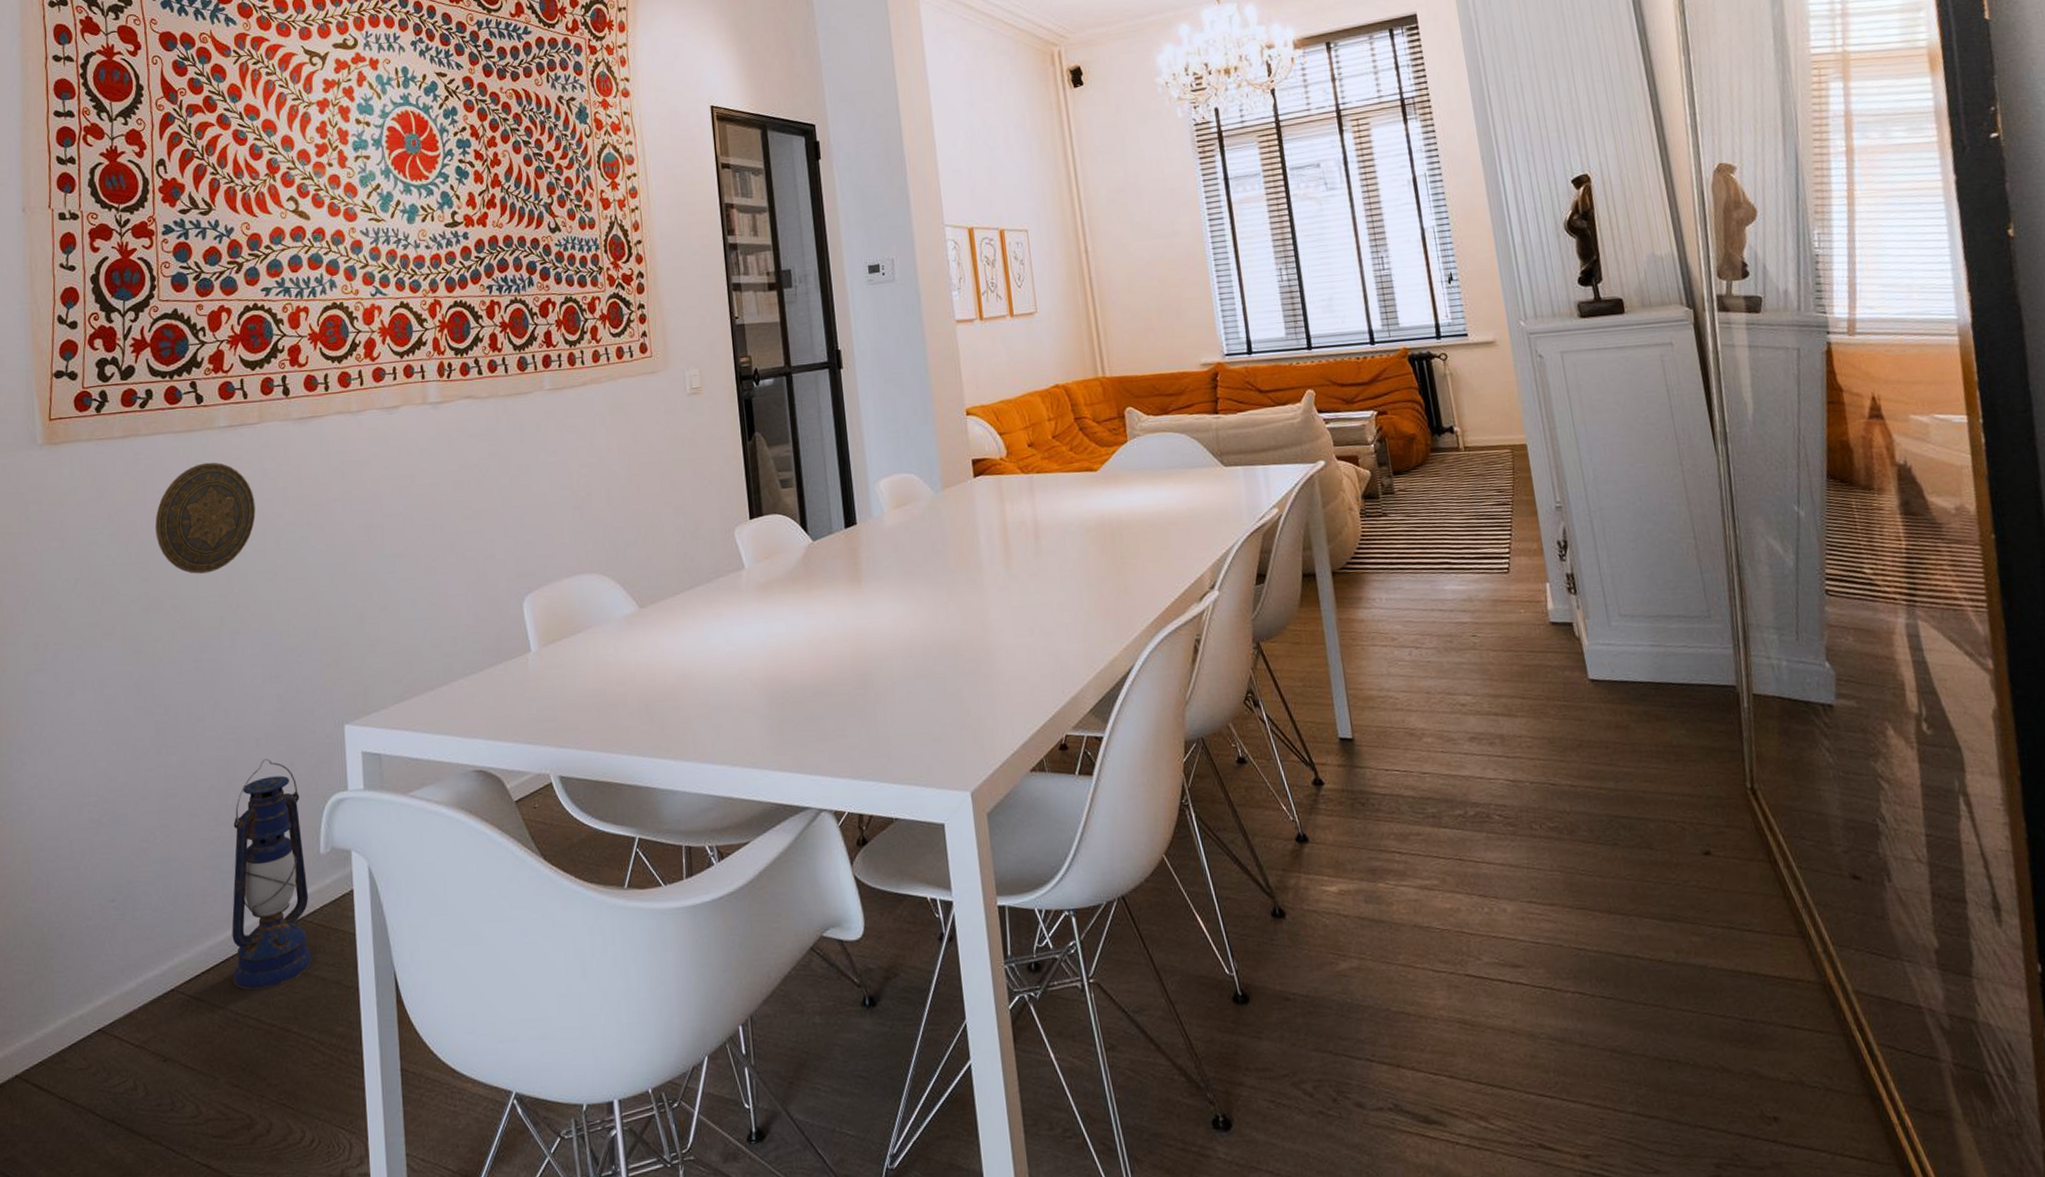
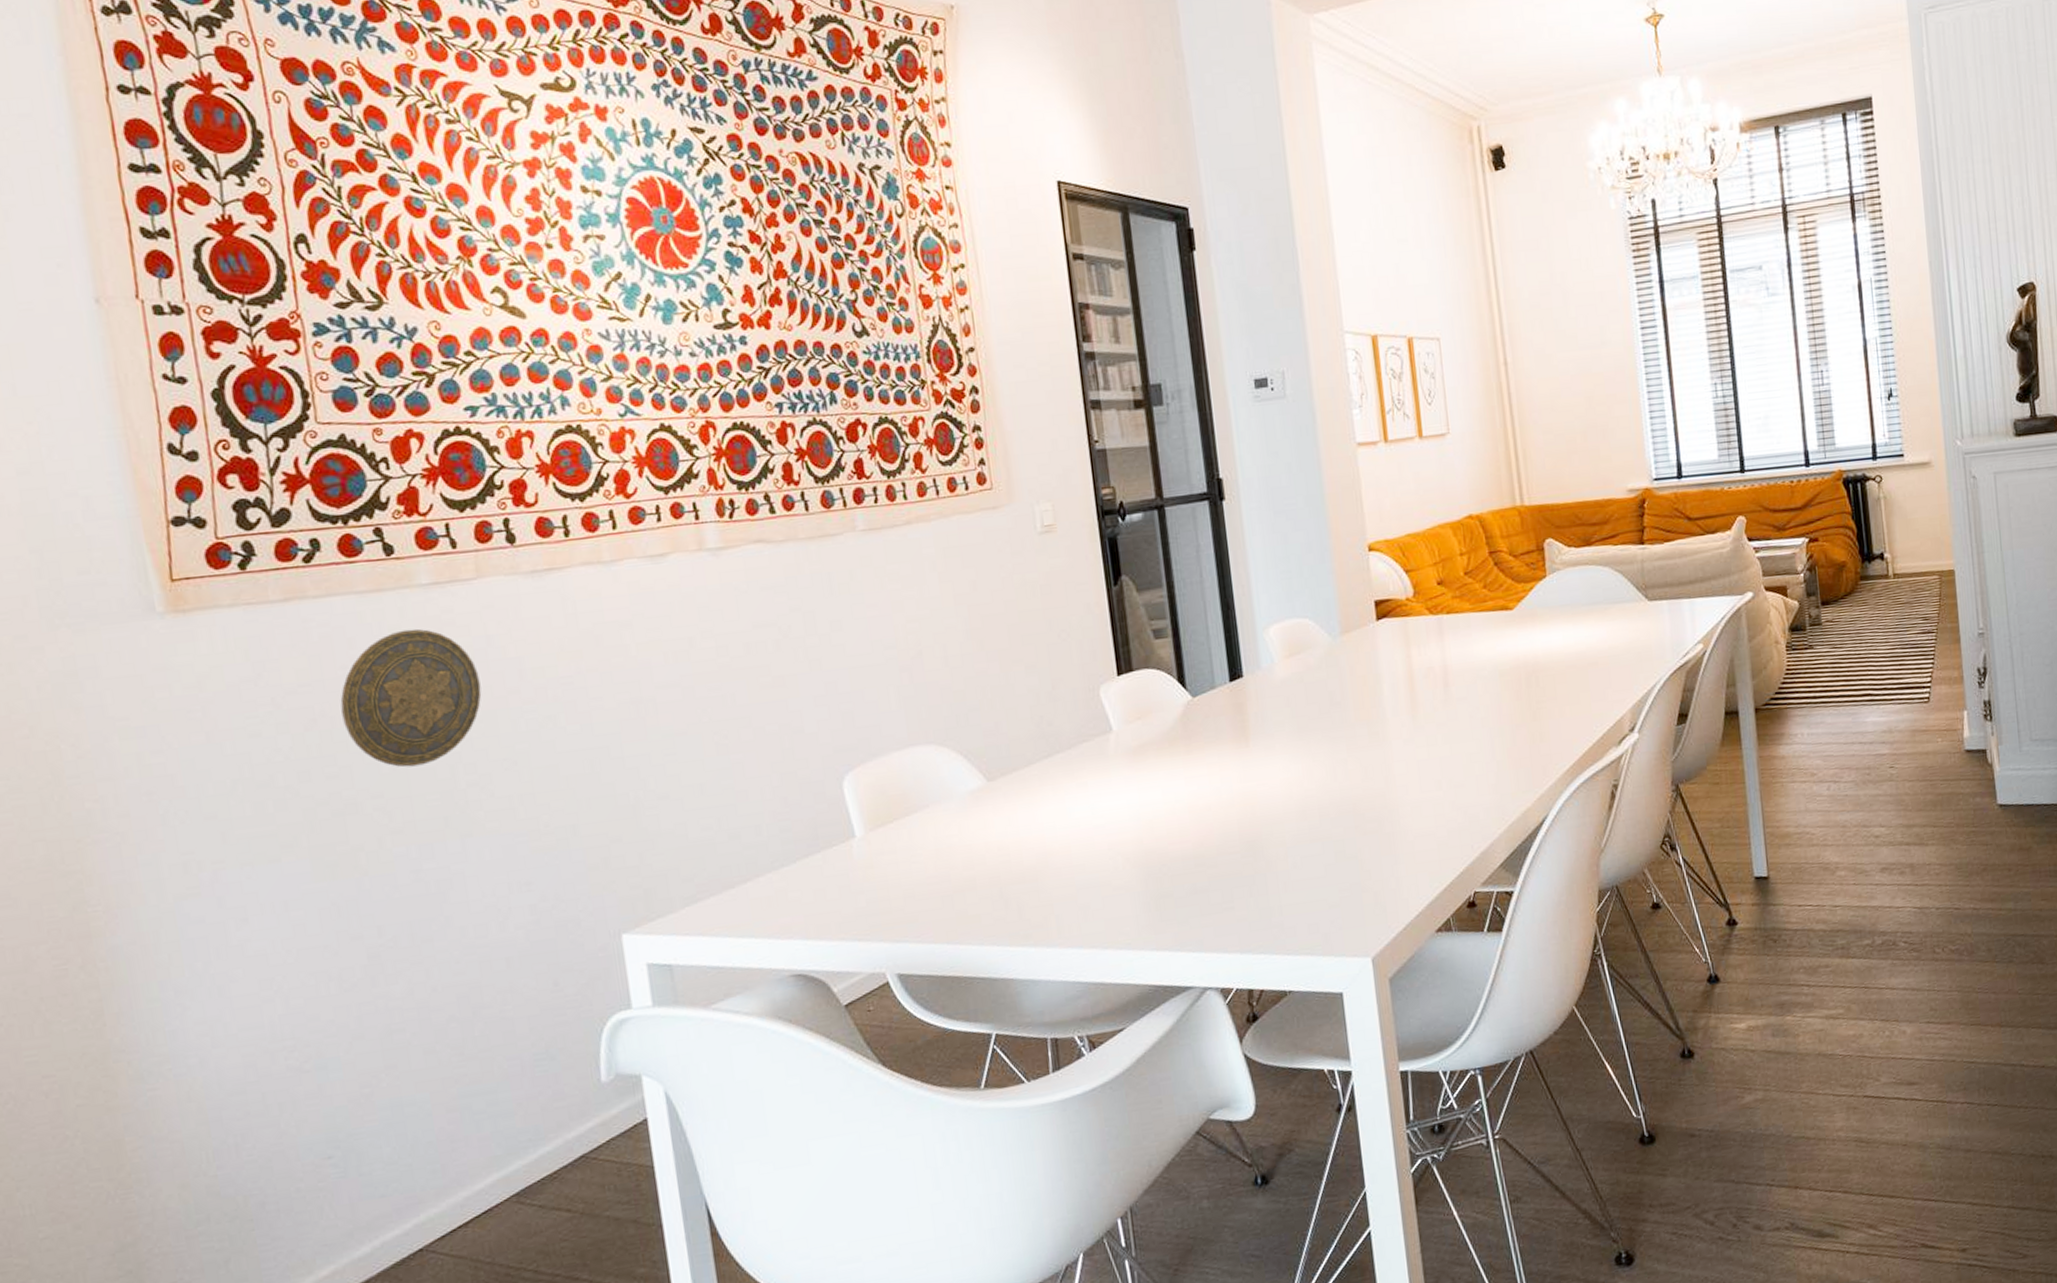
lantern: present [232,758,313,991] -> none [484,979,601,1241]

